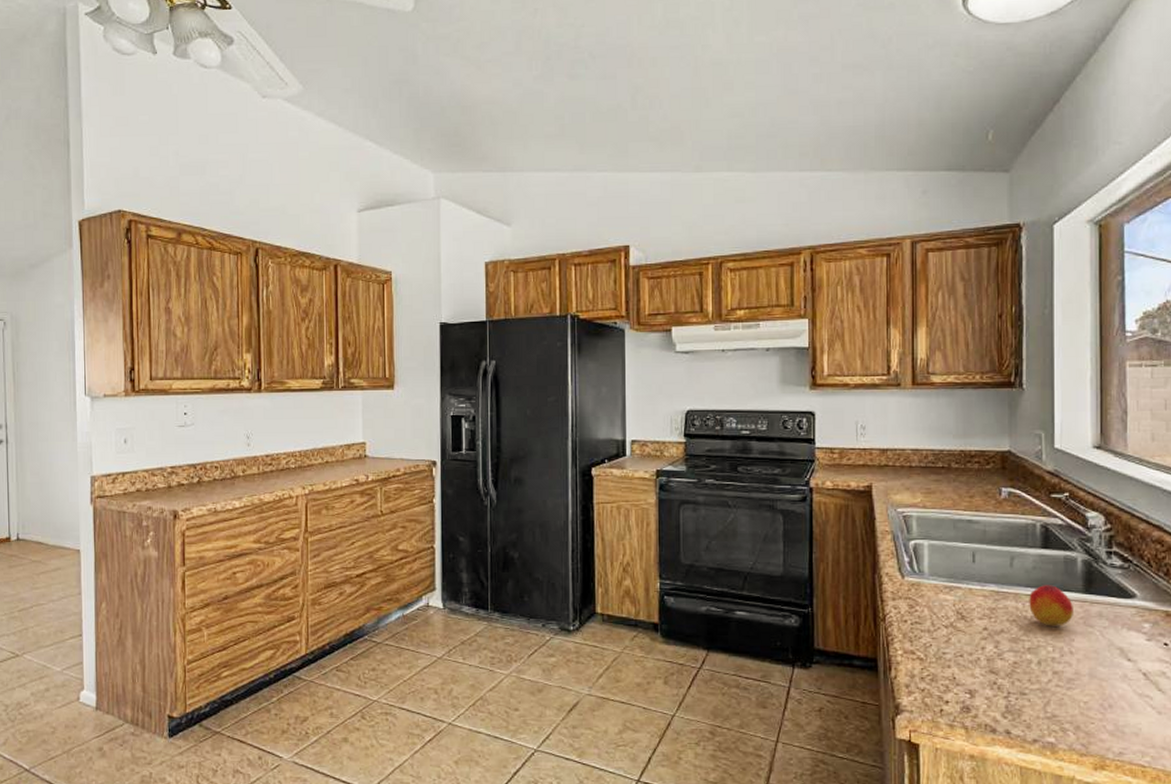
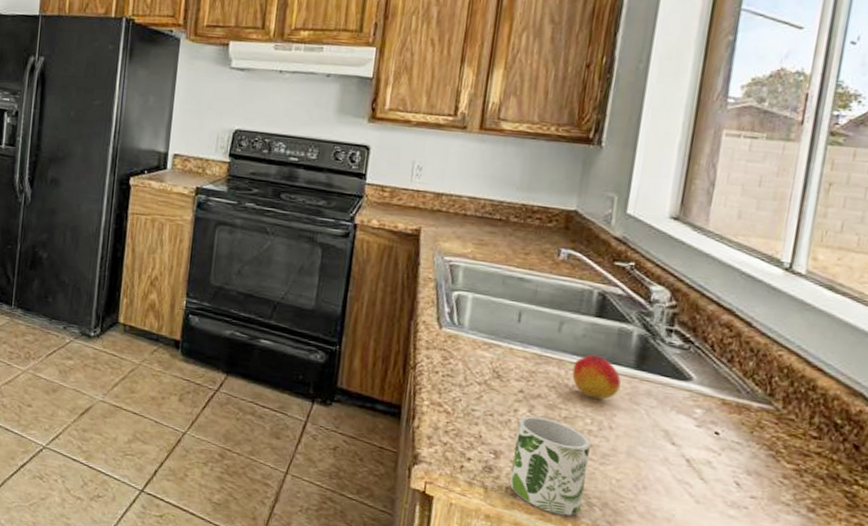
mug: none [987,651,1056,745] -> present [510,416,591,516]

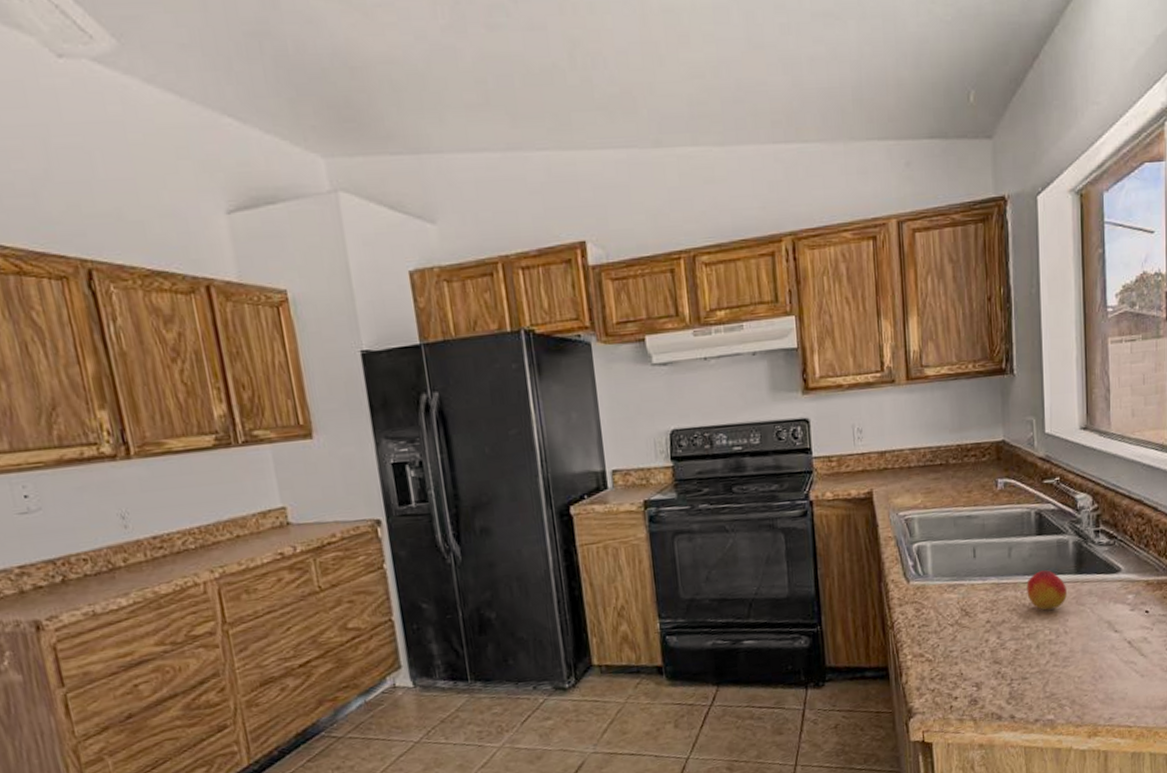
mug: present [510,416,591,516] -> none [990,639,1054,724]

